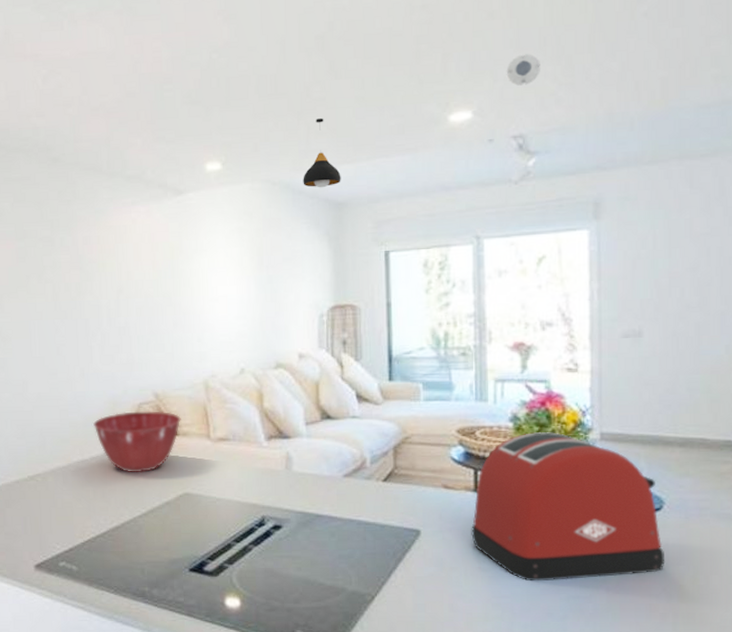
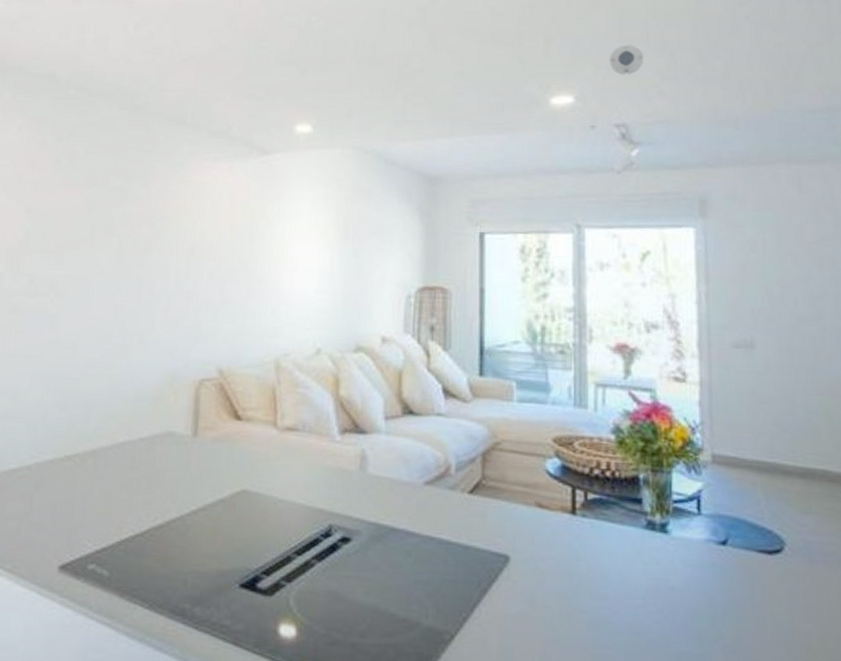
mixing bowl: present [93,411,181,473] -> none [146,388,246,462]
pendant light: present [303,118,341,188] -> none [396,89,437,161]
toaster: present [471,432,665,582] -> none [567,448,789,632]

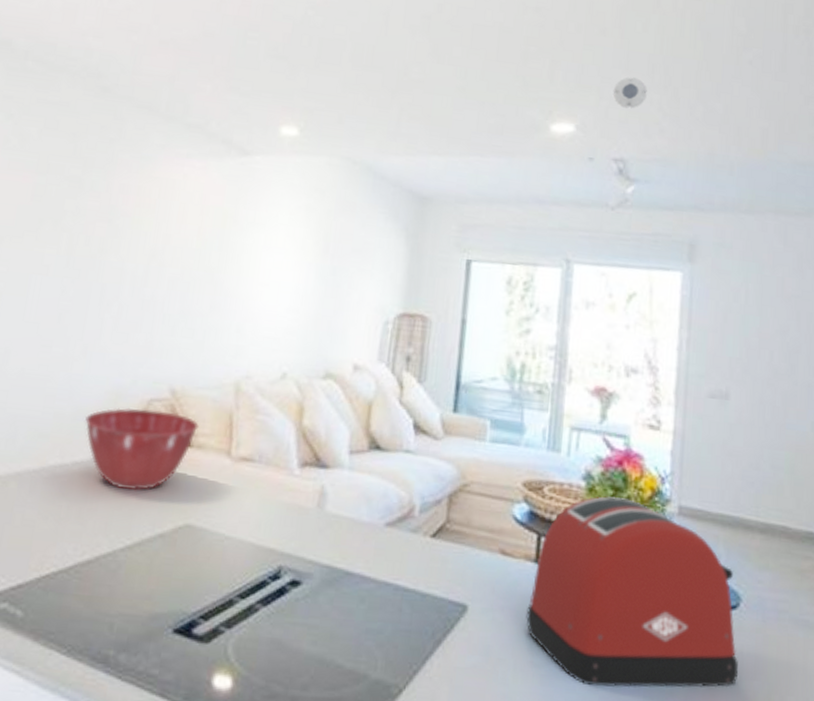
mixing bowl: none [146,388,246,462] -> present [85,407,199,491]
toaster: none [567,448,789,632] -> present [526,496,739,688]

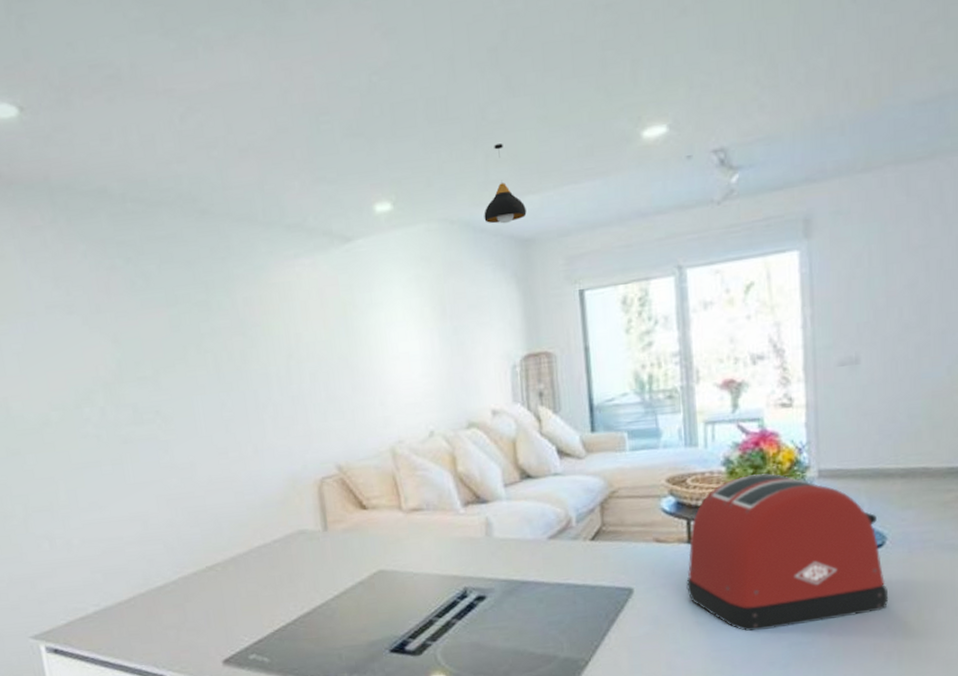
mixing bowl: present [85,407,199,491] -> none [273,484,369,554]
pendant light: none [387,101,430,178] -> present [484,143,527,224]
smoke detector: present [612,77,647,109] -> none [703,54,741,92]

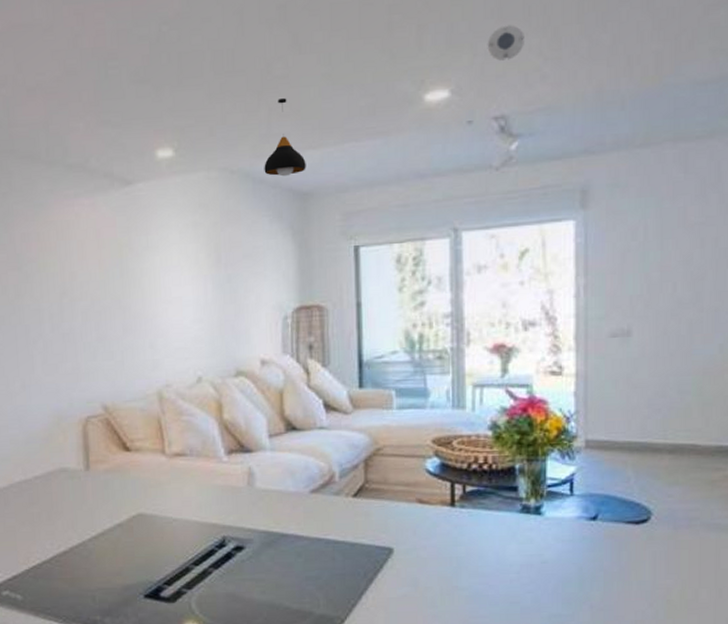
toaster: present [686,473,889,631] -> none [447,440,652,600]
smoke detector: none [703,54,741,92] -> present [487,25,524,61]

